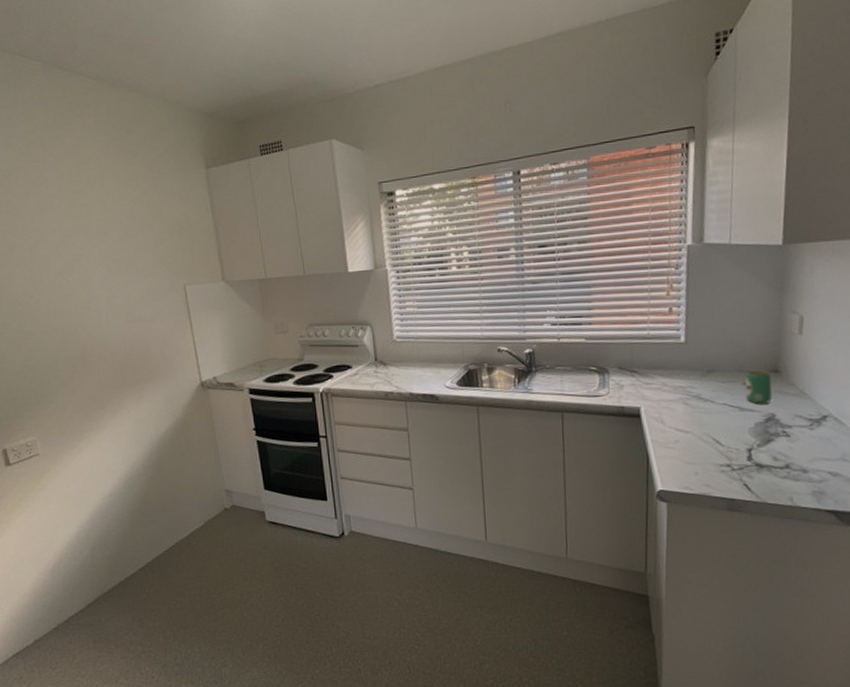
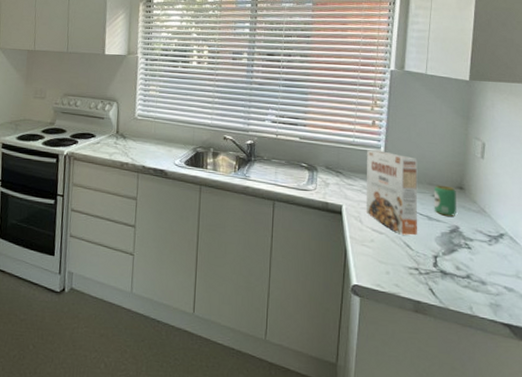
cereal box: none [665,341,727,431] -> present [367,150,418,236]

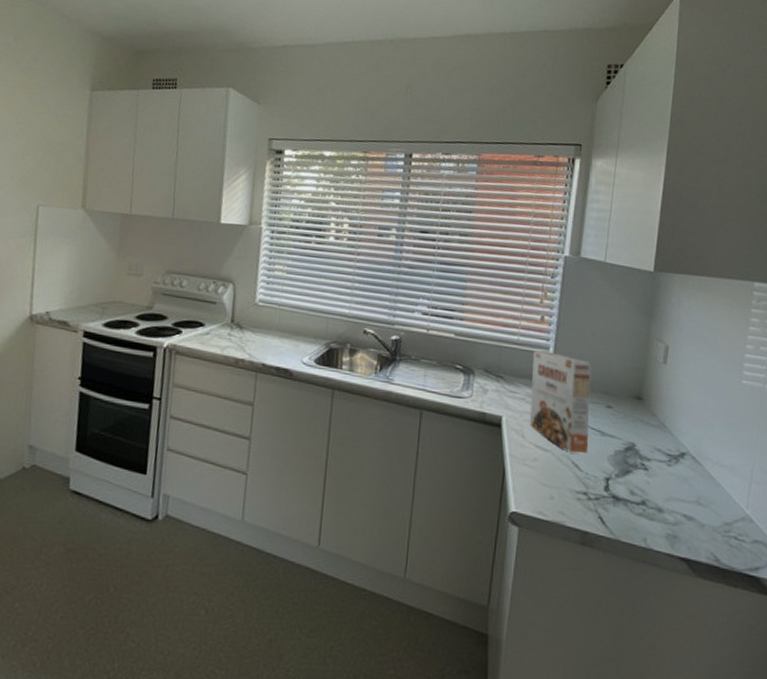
beverage can: present [433,185,456,216] -> none [607,394,634,432]

